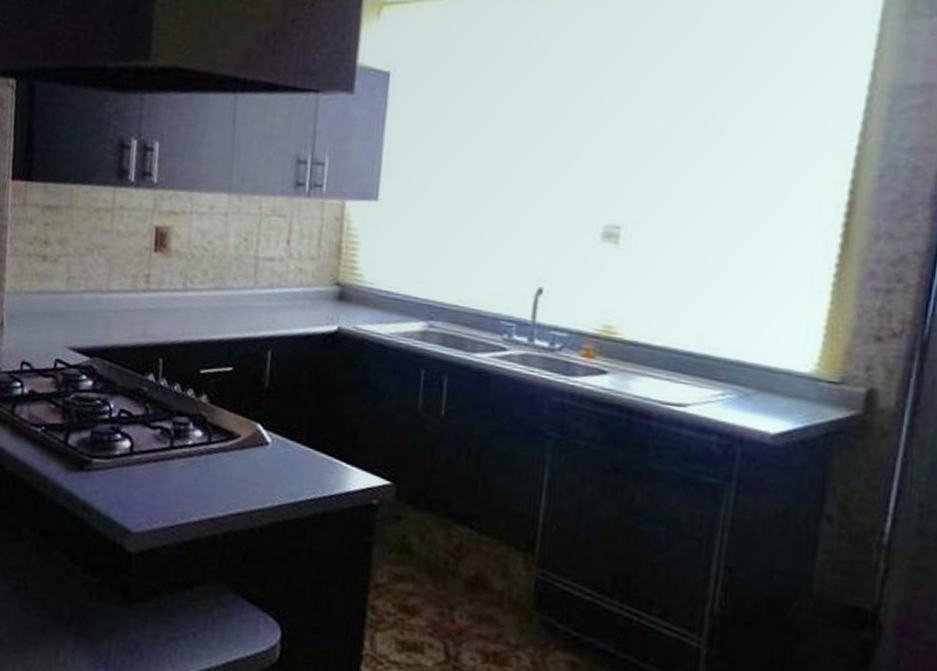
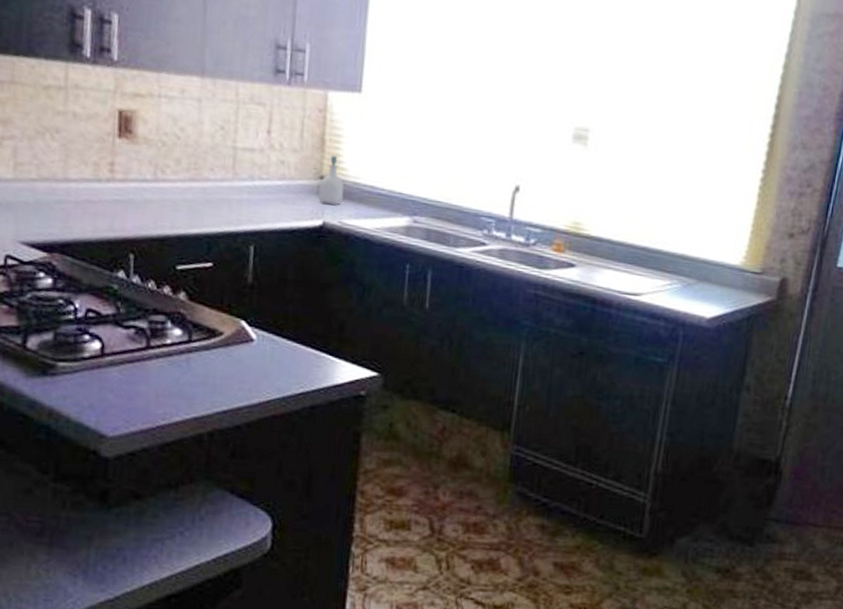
soap bottle: none [334,261,360,311] -> present [318,155,345,206]

